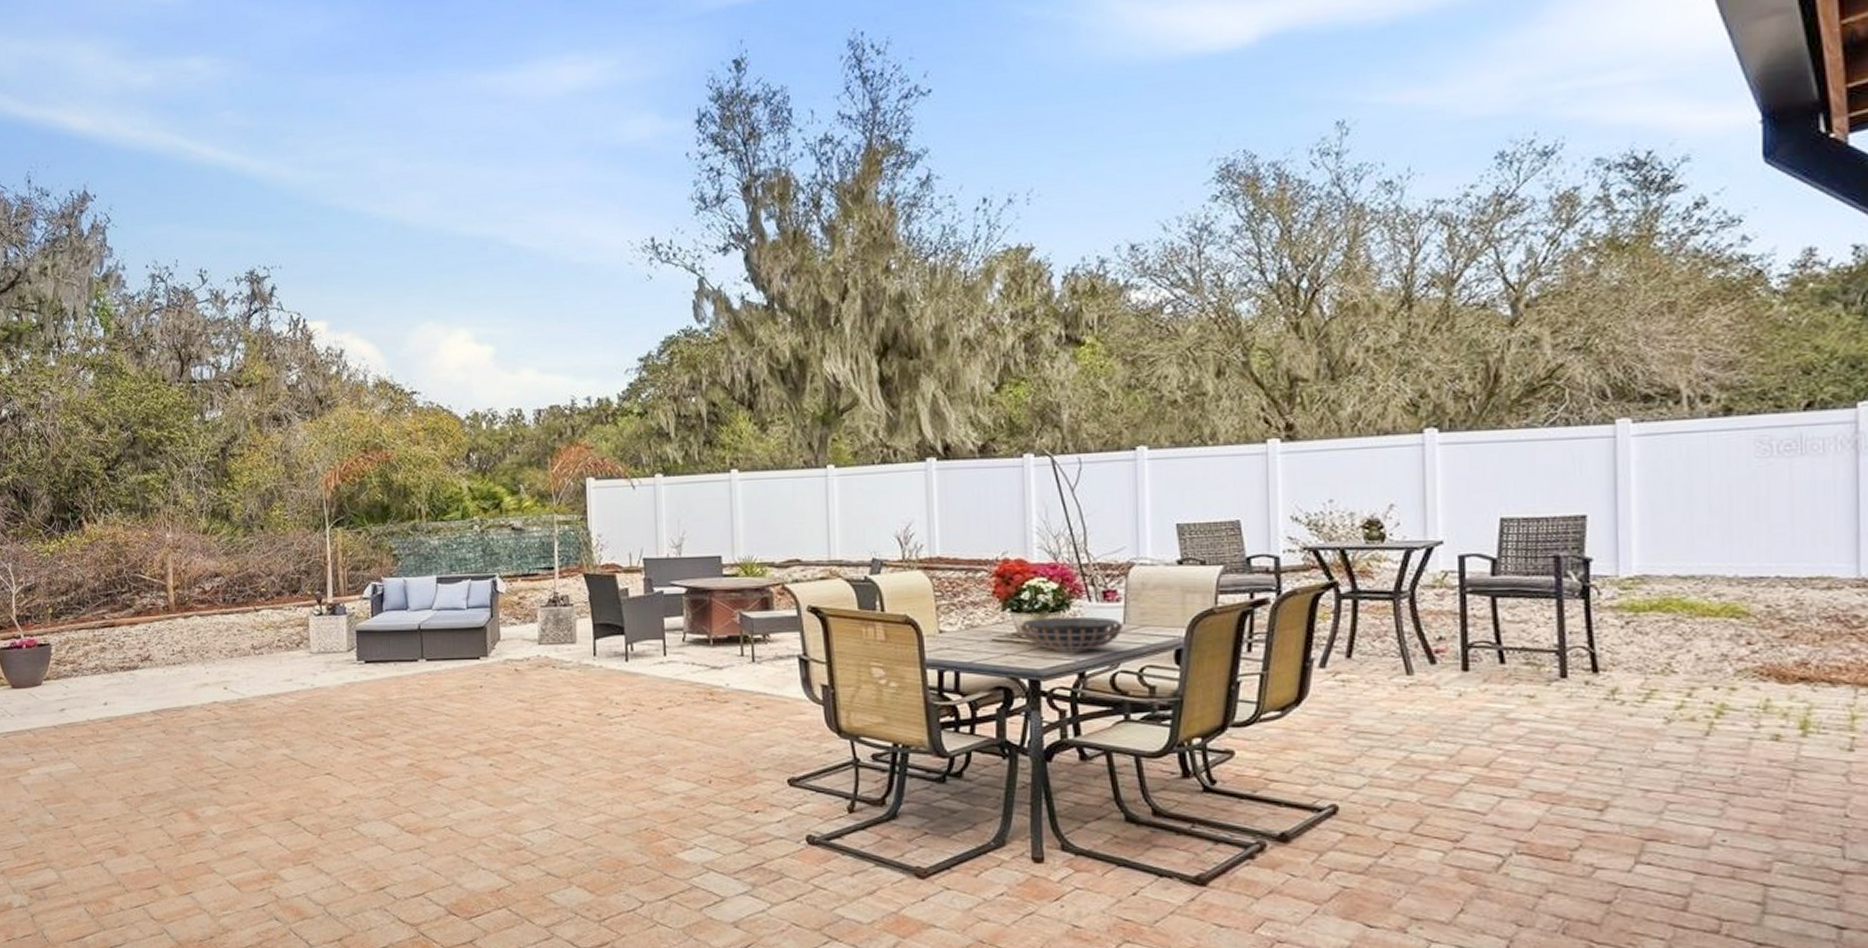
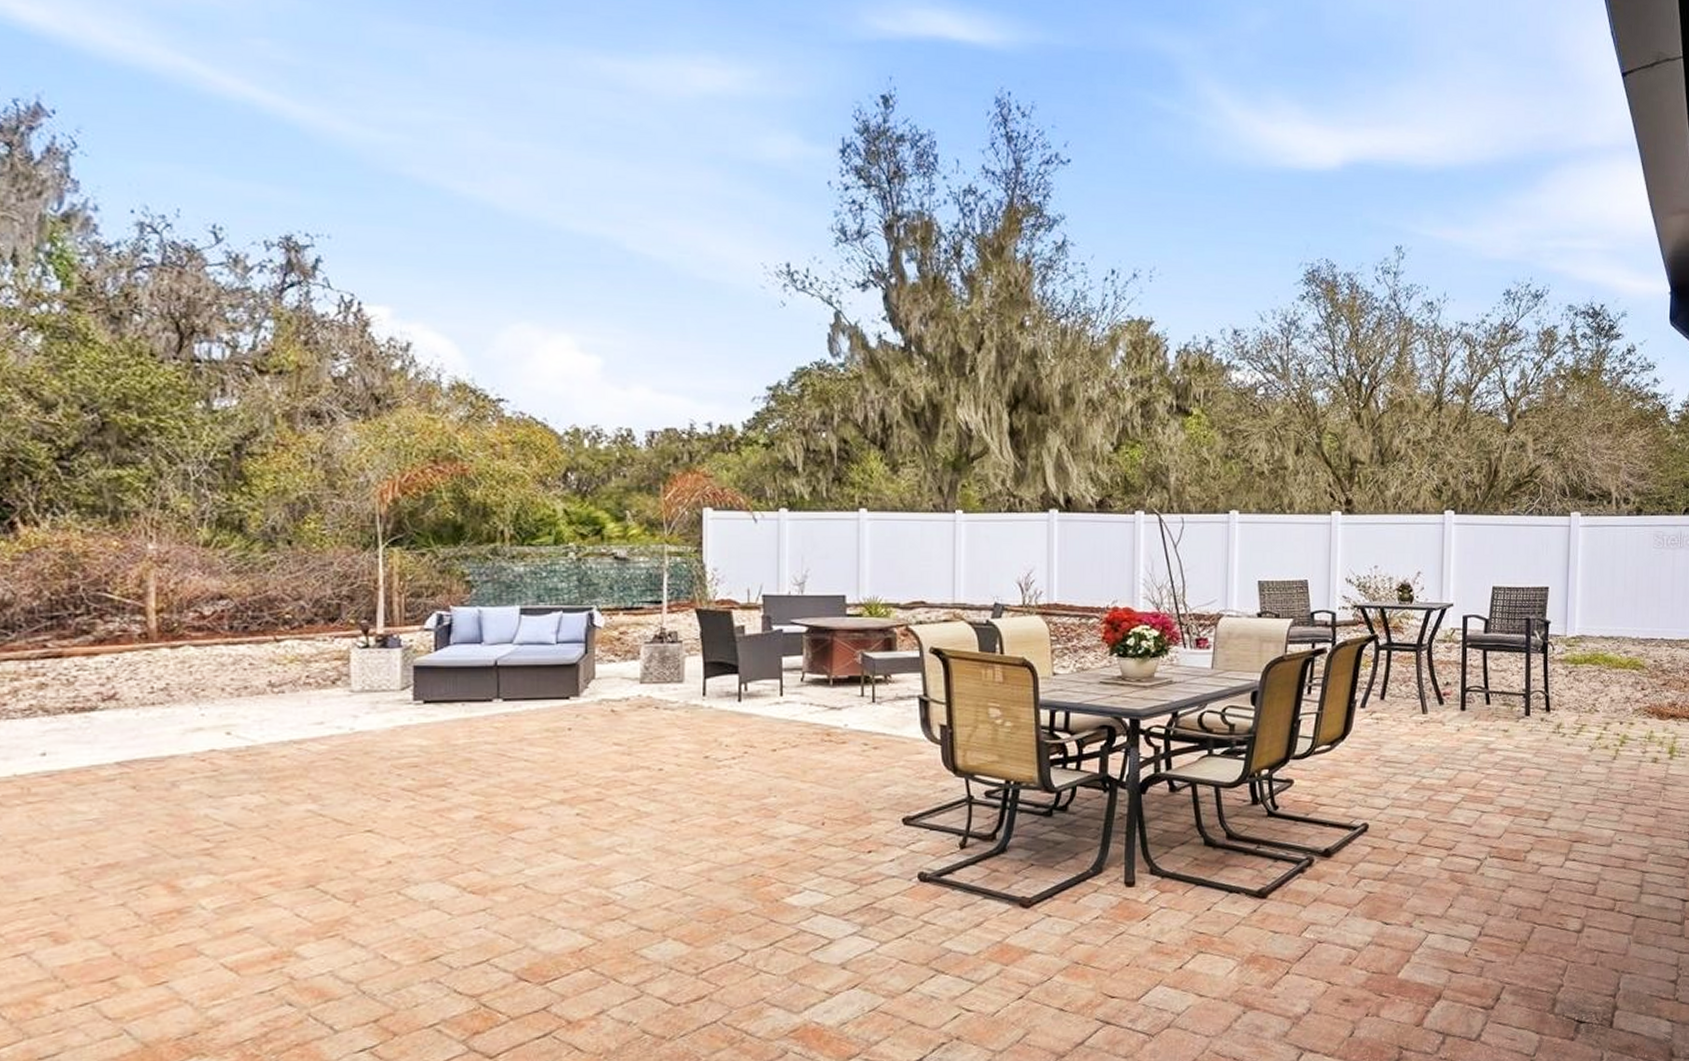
decorative bowl: present [1020,616,1122,653] -> none [1125,661,1210,694]

